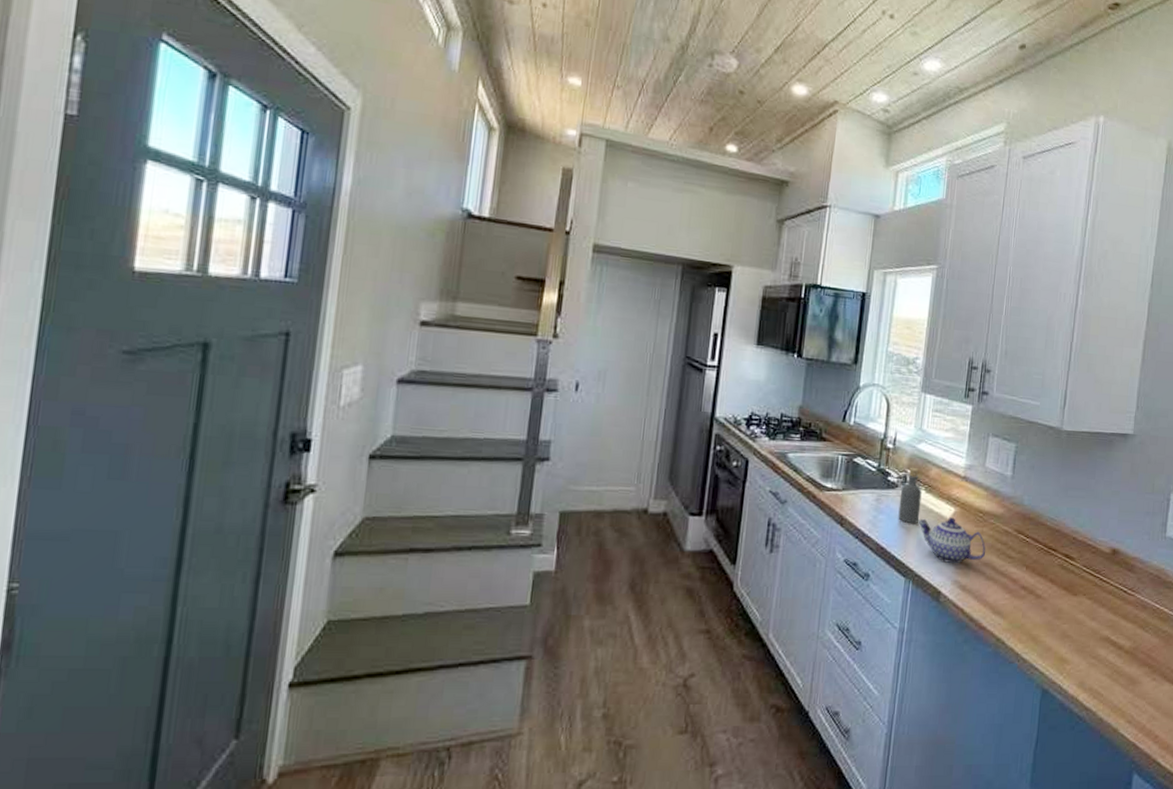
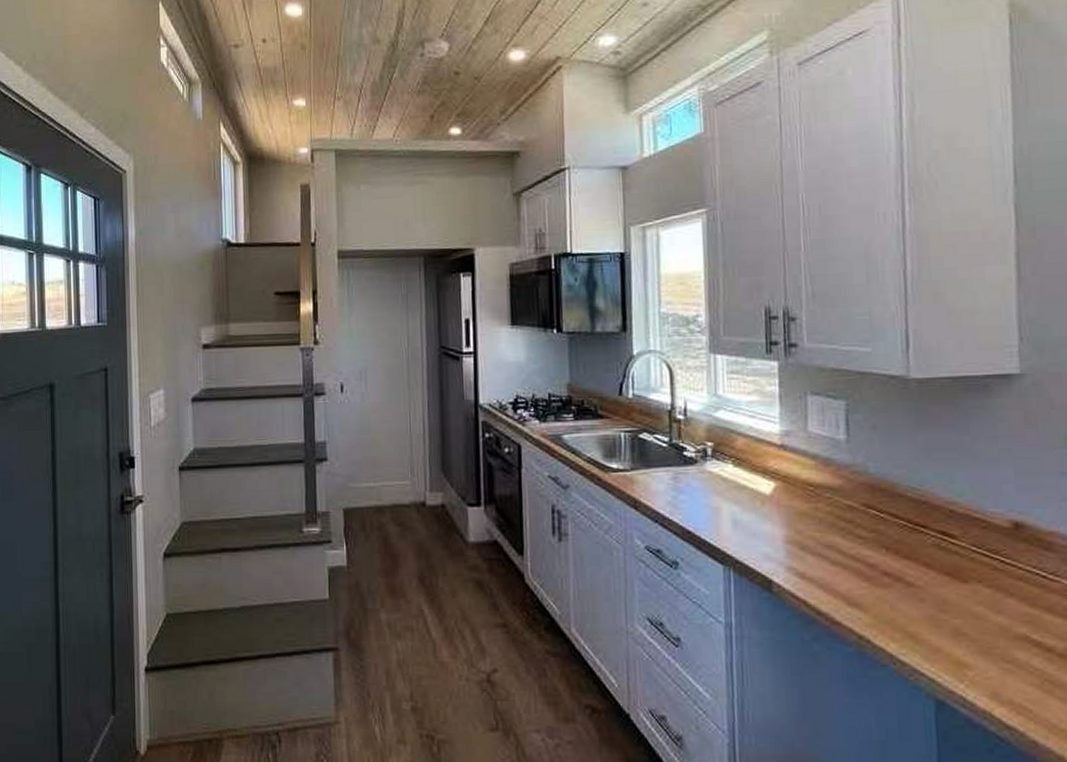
bottle: present [898,467,922,524] -> none [701,438,731,504]
teapot: present [919,517,986,564] -> none [731,493,826,548]

